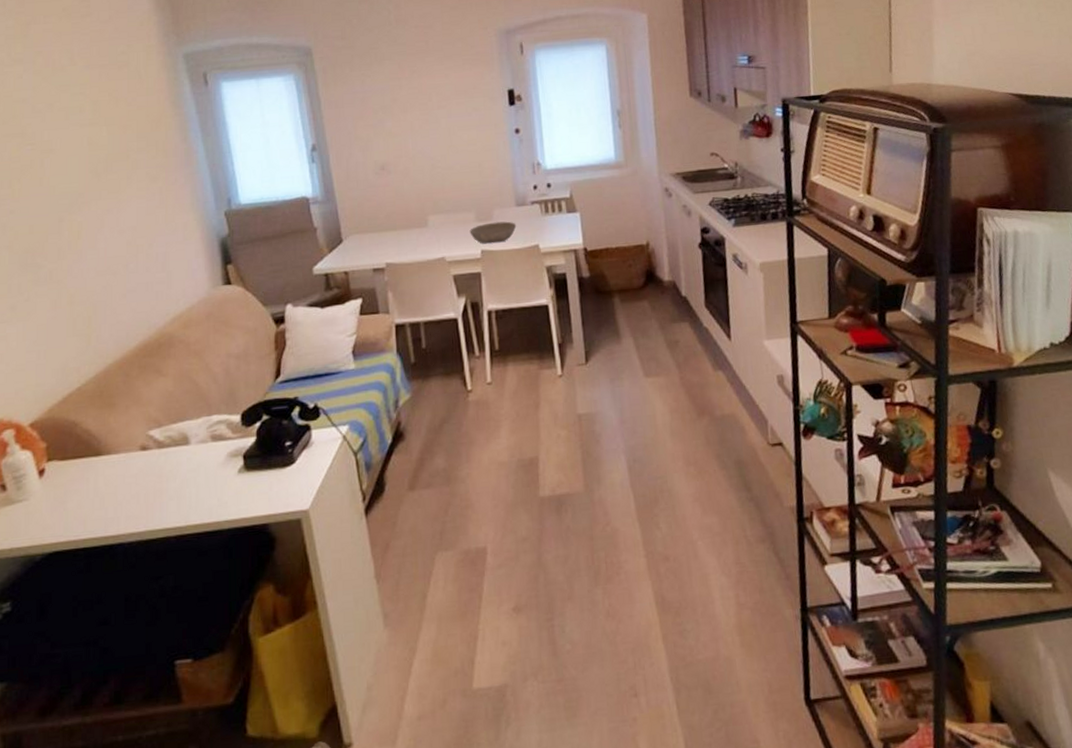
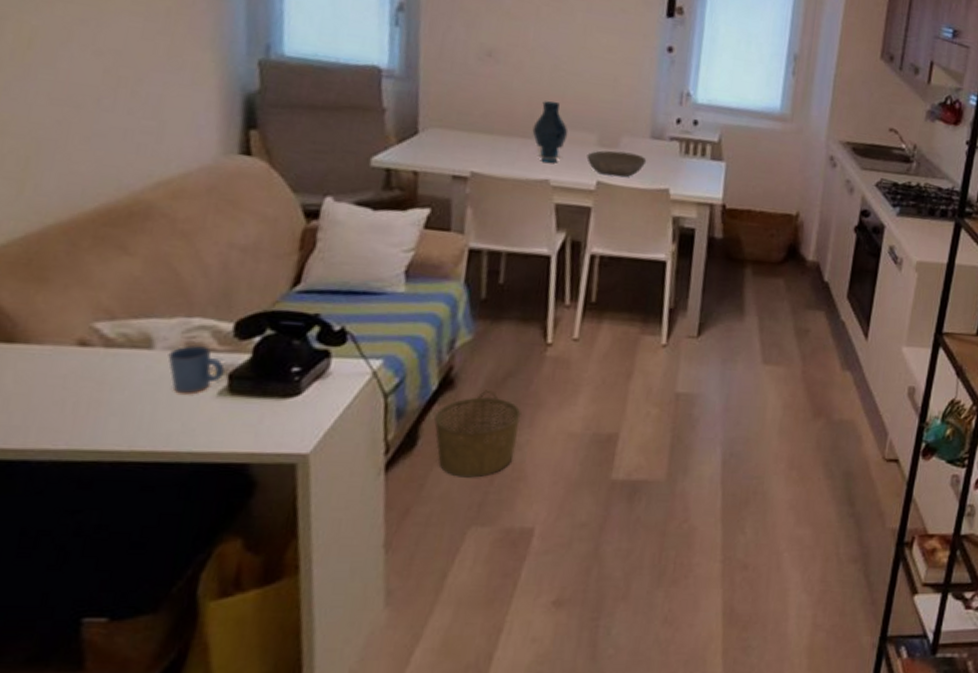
mug: none [200,436,240,475] -> present [167,344,225,393]
basket: none [393,436,460,513] -> present [433,390,521,478]
vase: none [425,193,452,244] -> present [532,101,569,163]

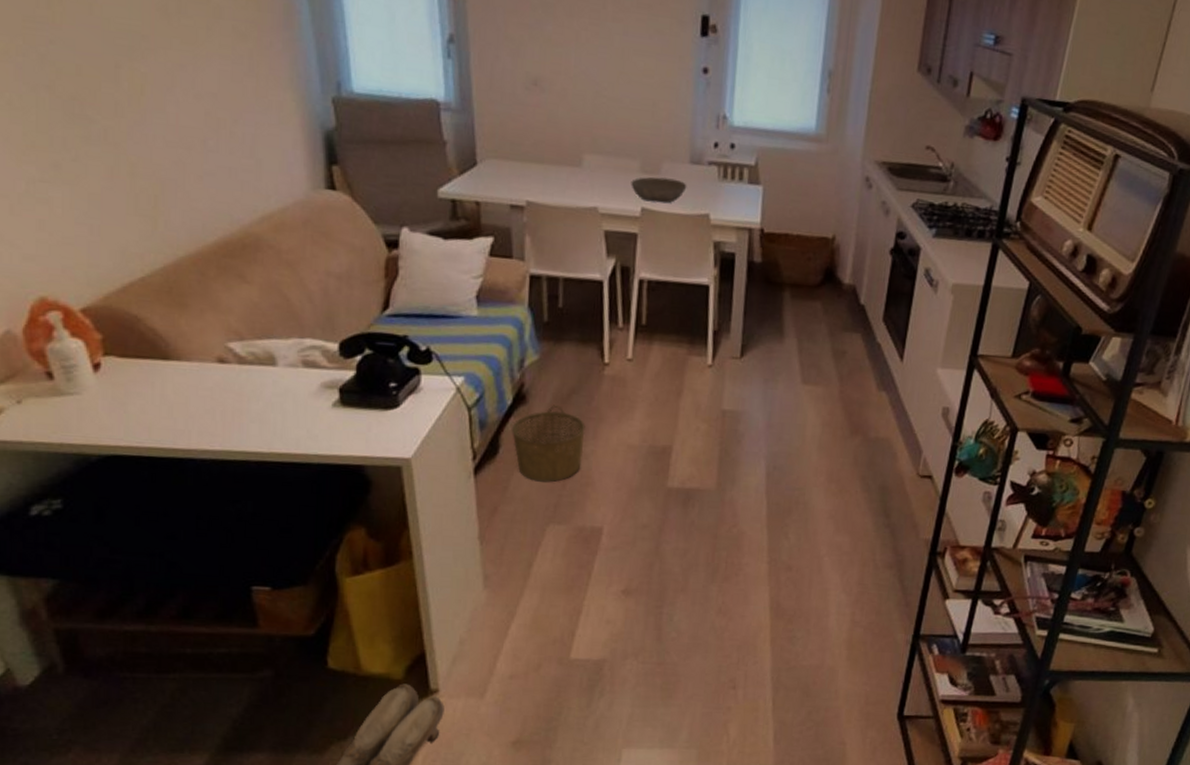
mug: present [167,344,225,393] -> none [289,362,335,405]
vase: present [532,101,569,163] -> none [579,128,613,191]

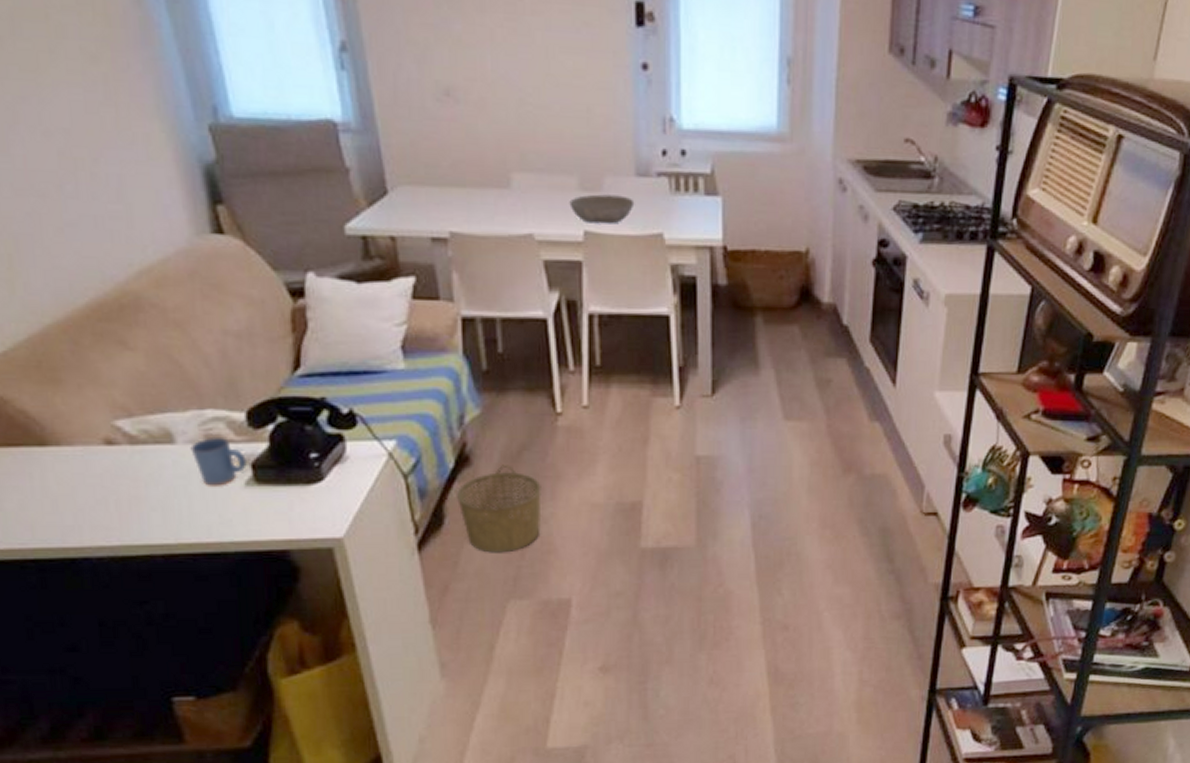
mug: none [289,362,335,405] -> present [190,436,247,485]

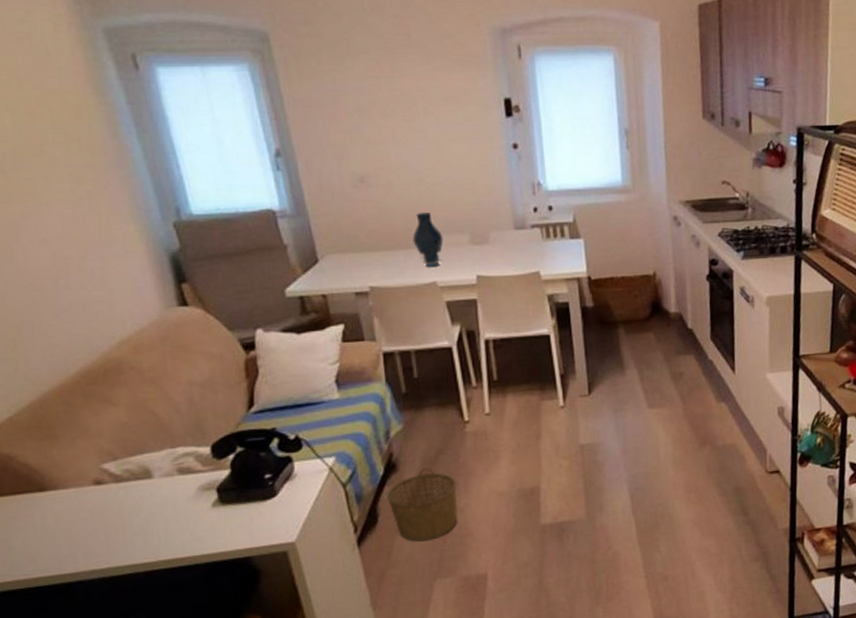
mug: present [190,436,247,485] -> none [165,469,213,509]
vase: none [507,142,546,214] -> present [412,211,444,267]
bowl: present [569,194,635,224] -> none [463,245,515,269]

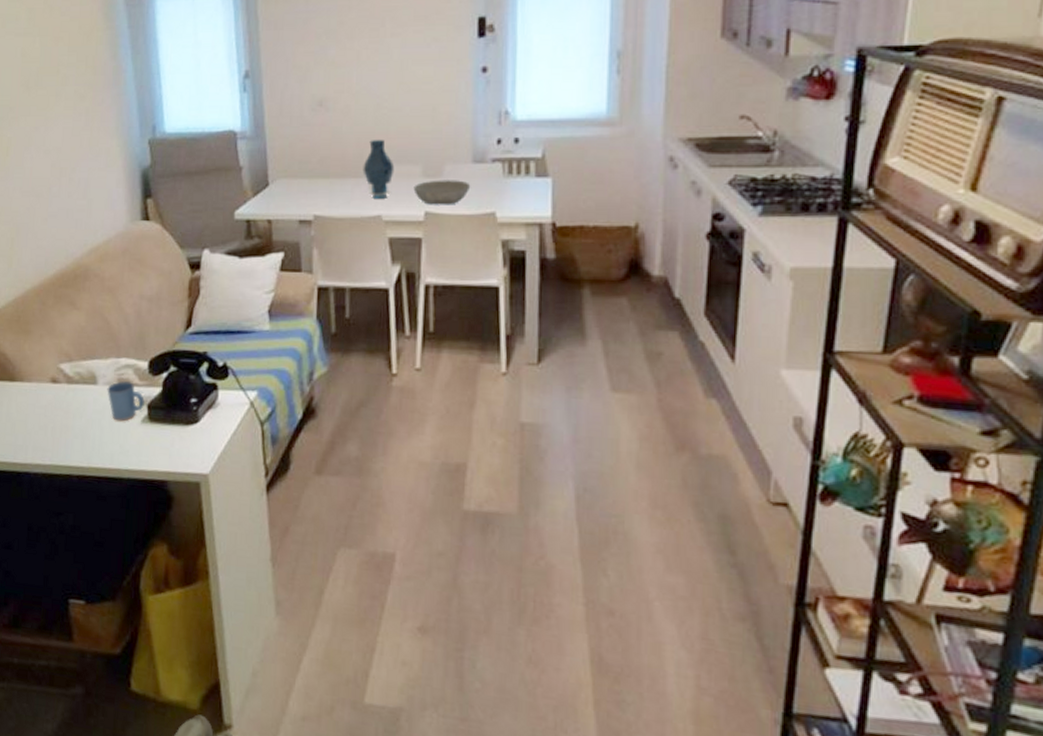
mug: none [165,469,213,509] -> present [107,380,145,421]
basket: present [386,467,458,542] -> none [301,419,375,502]
bowl: none [463,245,515,269] -> present [413,180,471,205]

